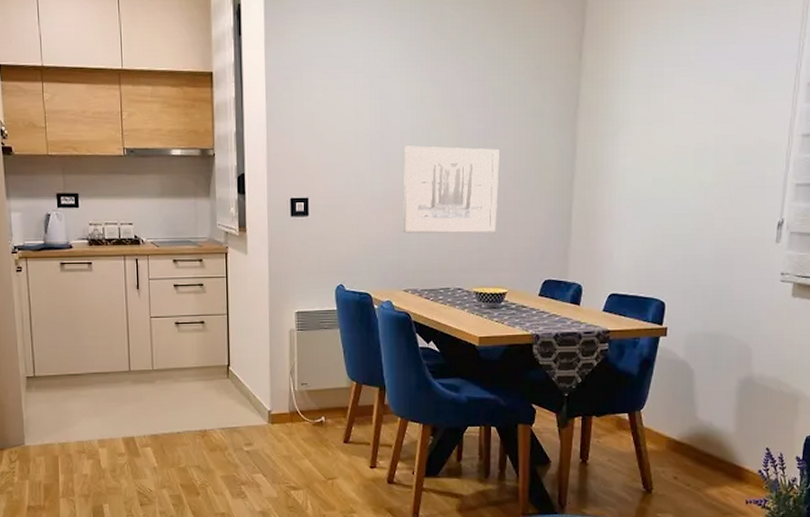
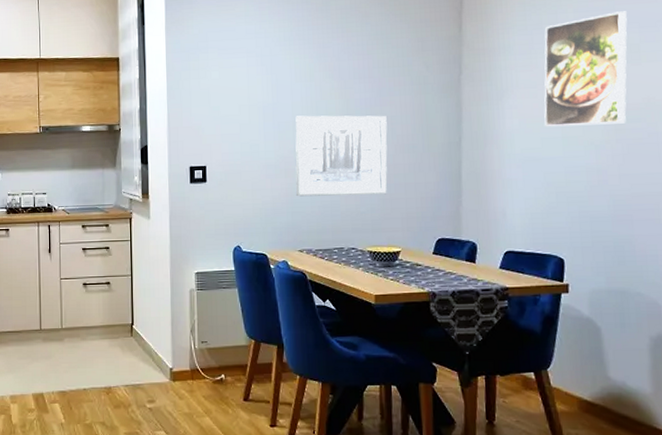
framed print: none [656,45,747,167] -> present [544,11,627,127]

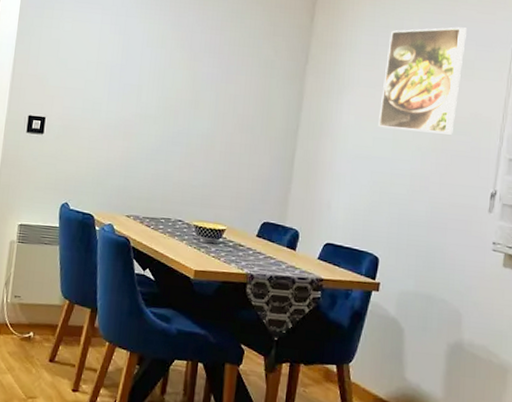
wall art: present [295,115,387,197] -> none [132,80,231,171]

